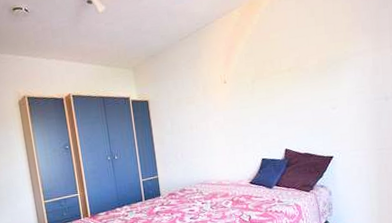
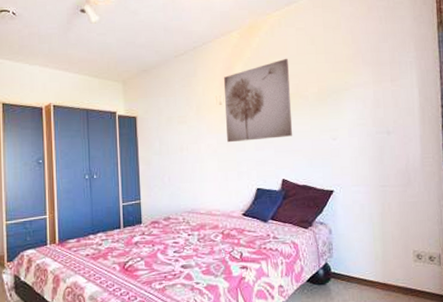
wall art: none [226,32,295,119] -> present [223,58,293,143]

